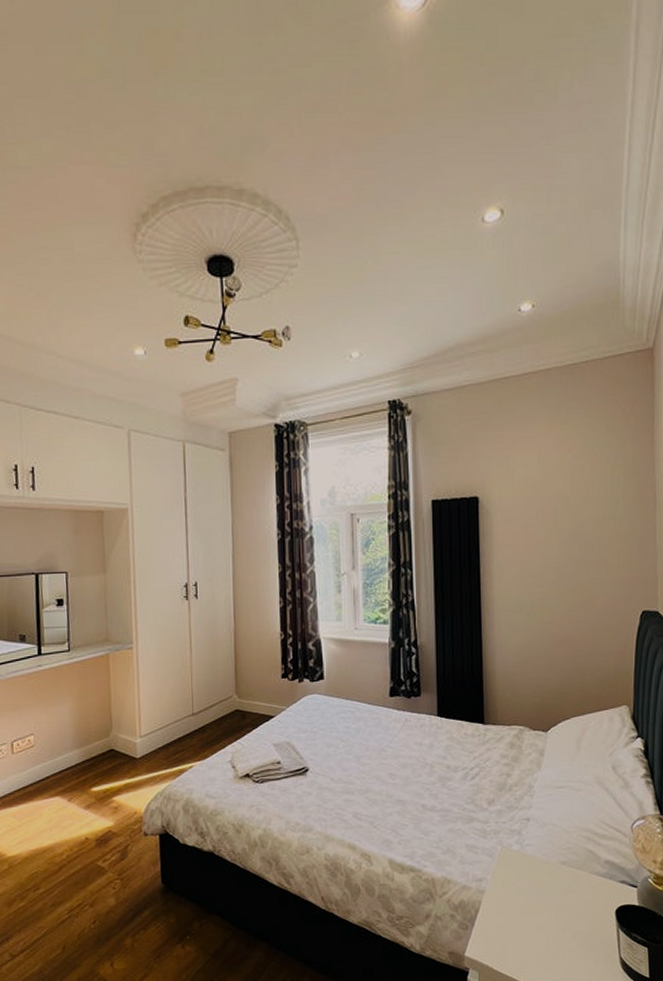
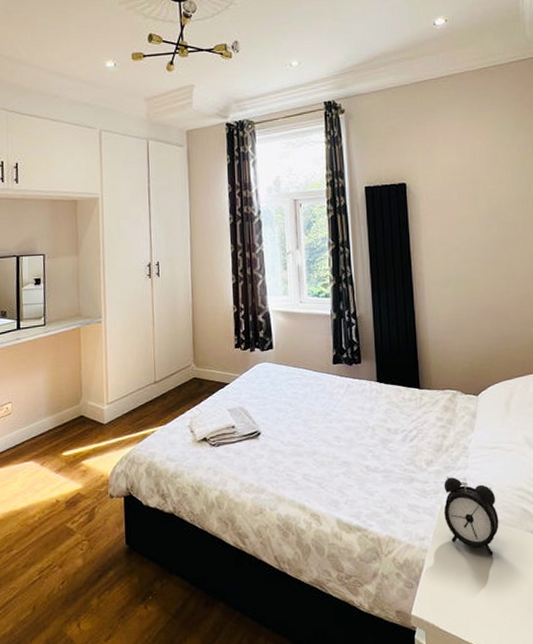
alarm clock: none [503,816,563,897] -> present [443,476,499,555]

